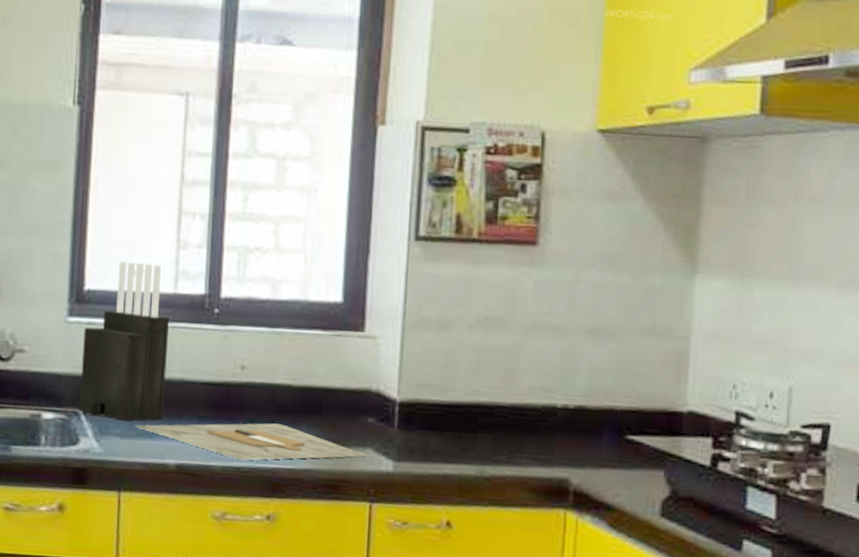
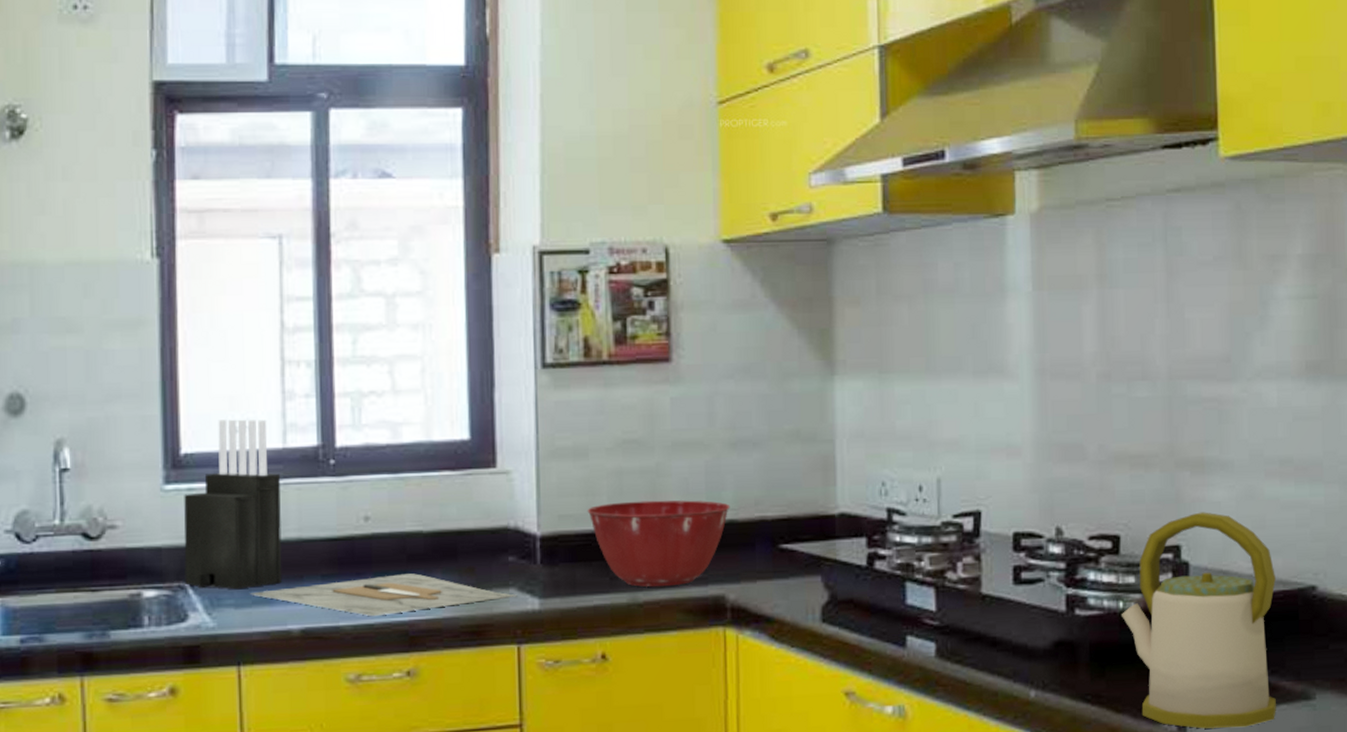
mixing bowl: none [445,377,582,464] -> present [587,500,731,587]

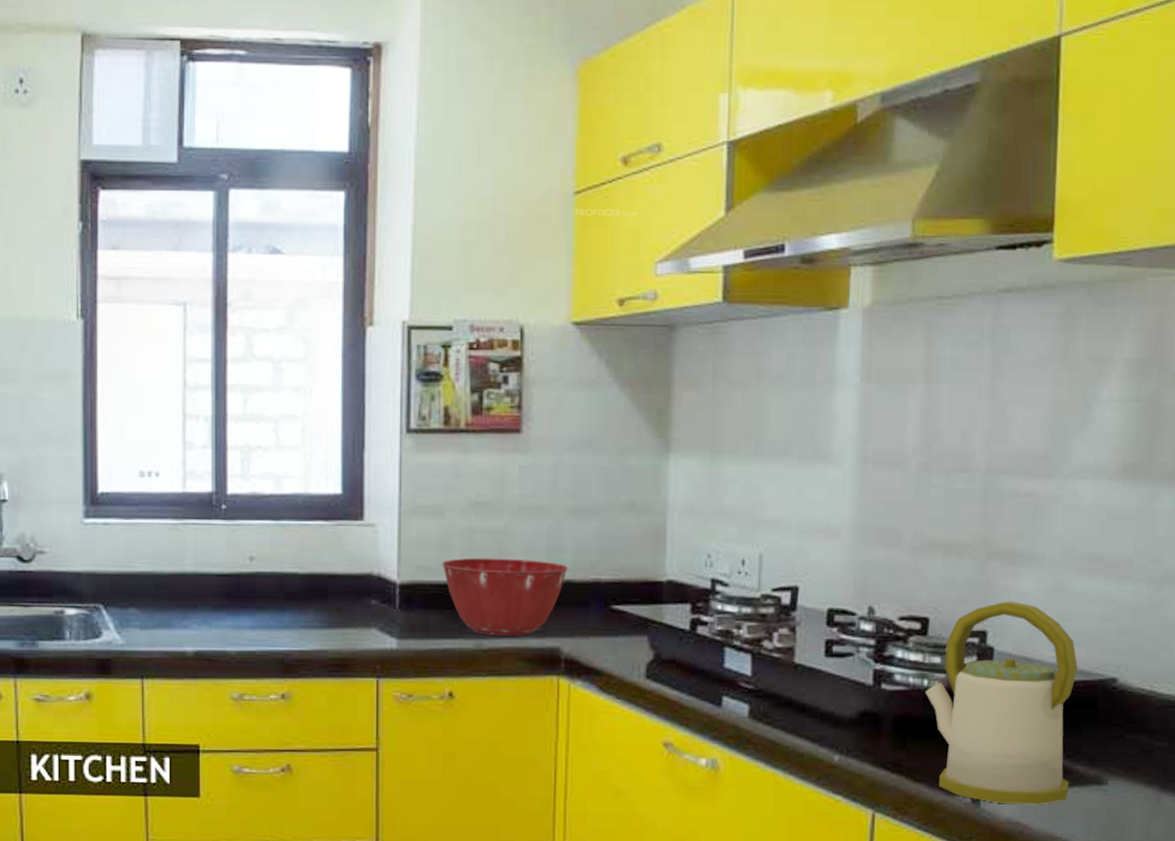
knife block: present [184,419,282,590] -> none [99,464,181,613]
cutting board: present [250,573,517,617] -> none [153,609,378,645]

